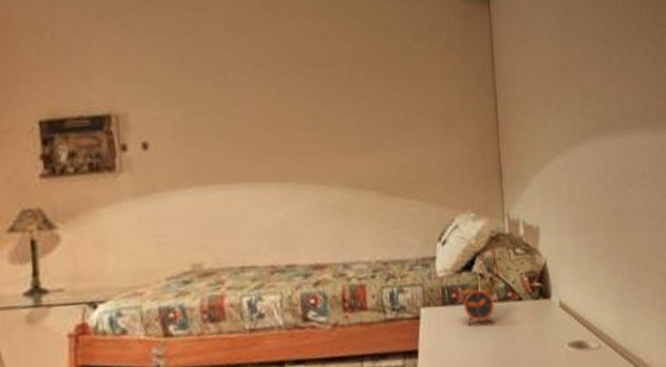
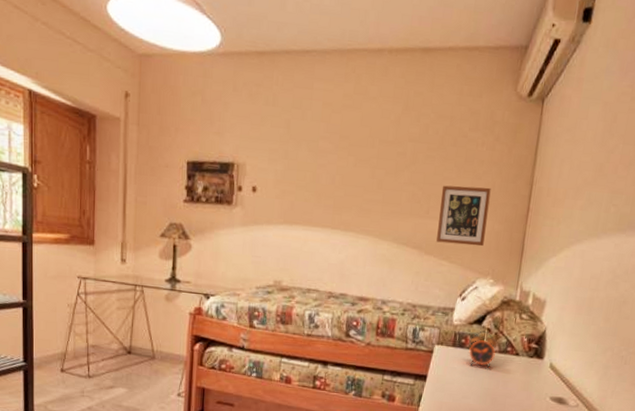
picture frame: none [393,104,455,179] -> present [436,185,491,247]

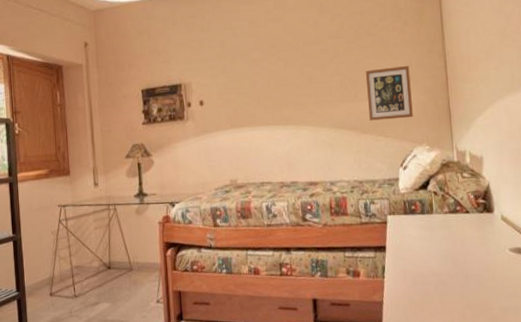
alarm clock: present [469,331,498,369] -> none [419,195,447,231]

